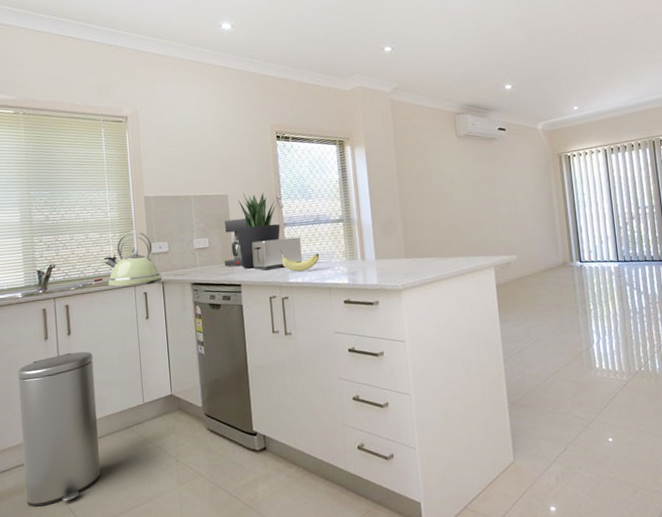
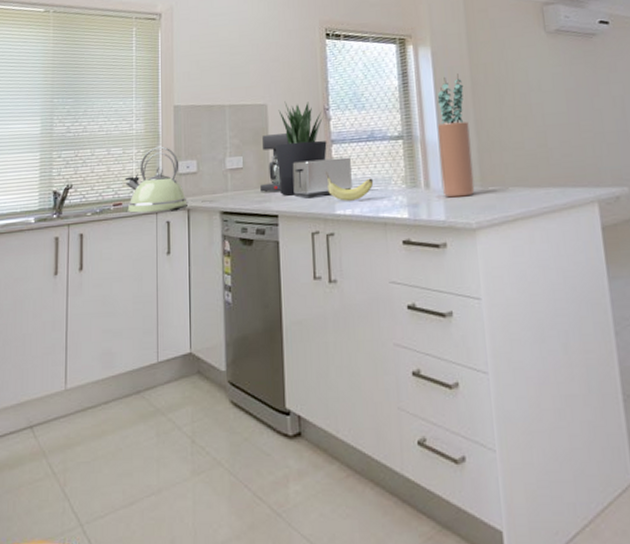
pedal bin: present [18,351,100,507] -> none [17,292,105,488]
vase: none [371,169,401,267] -> present [437,74,475,198]

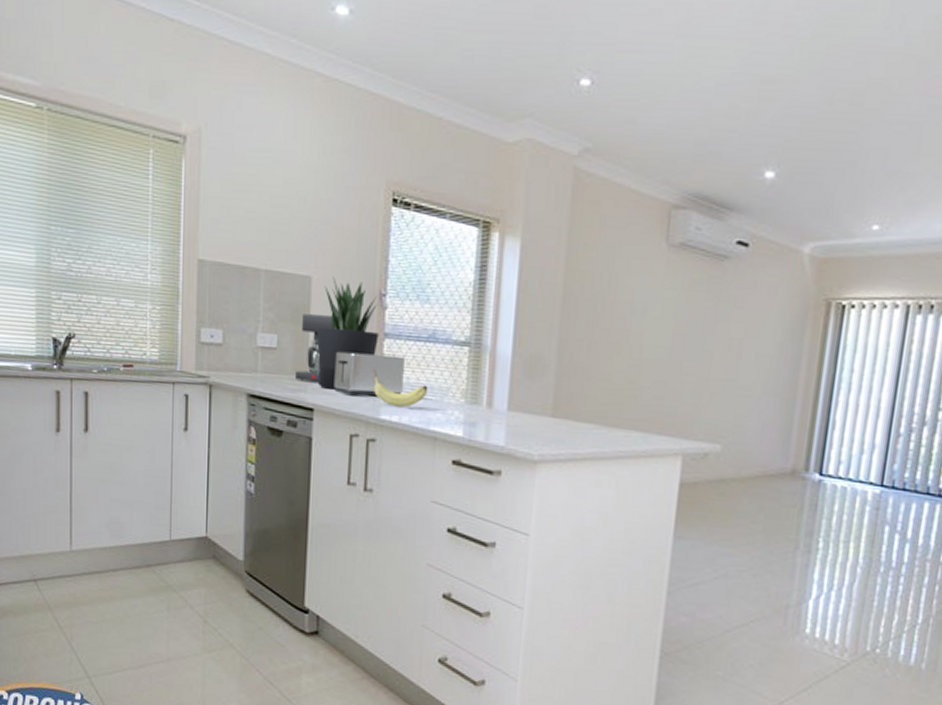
kettle: present [125,146,188,214] -> none [137,305,210,384]
vase: present [437,74,475,198] -> none [506,278,553,425]

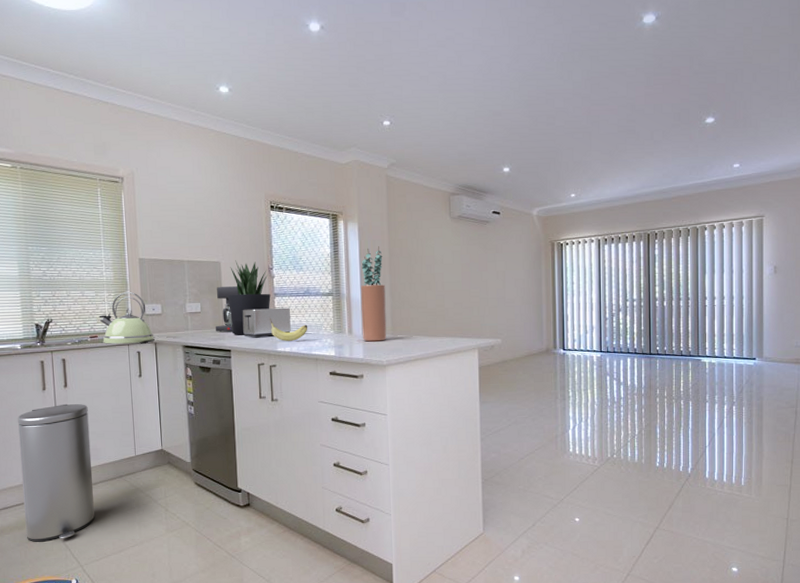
pedal bin: none [21,454,113,638] -> present [18,403,95,542]
kettle: none [137,305,210,384] -> present [99,291,155,345]
vase: none [506,278,553,425] -> present [361,246,387,342]

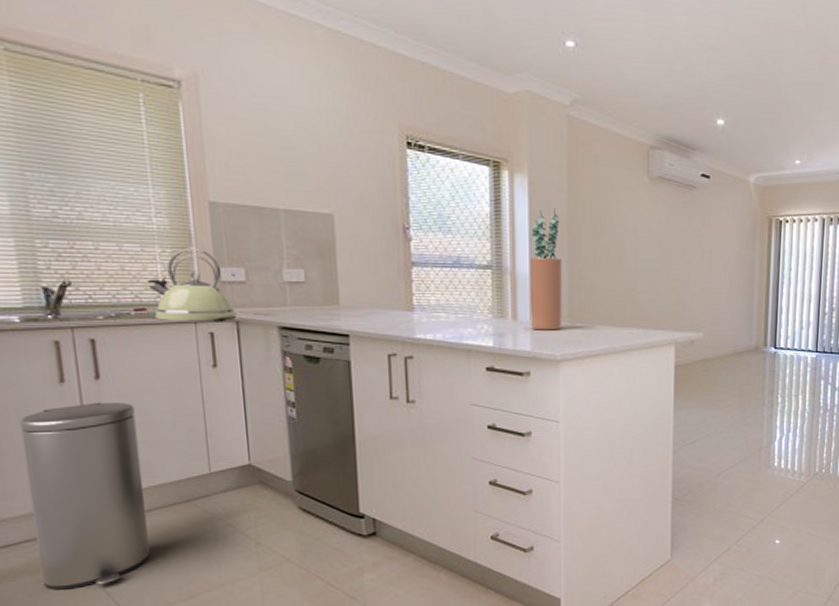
coffee maker: present [216,286,239,332] -> none [327,249,361,310]
planter: present [227,260,271,335] -> none [343,213,407,316]
toaster: present [242,307,291,338] -> none [365,281,434,320]
fruit: present [269,318,308,341] -> none [403,294,458,326]

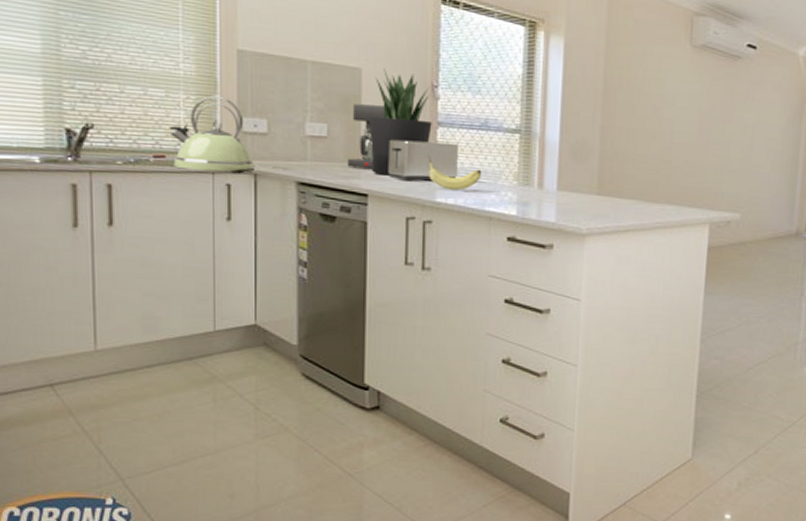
pedal bin: present [20,402,150,590] -> none [30,249,147,444]
coffee maker: none [327,249,361,310] -> present [348,104,386,168]
planter: none [343,213,407,316] -> present [368,68,432,176]
toaster: none [365,281,434,320] -> present [388,139,458,181]
fruit: none [403,294,458,326] -> present [426,155,482,191]
vase: present [529,208,562,330] -> none [556,73,595,202]

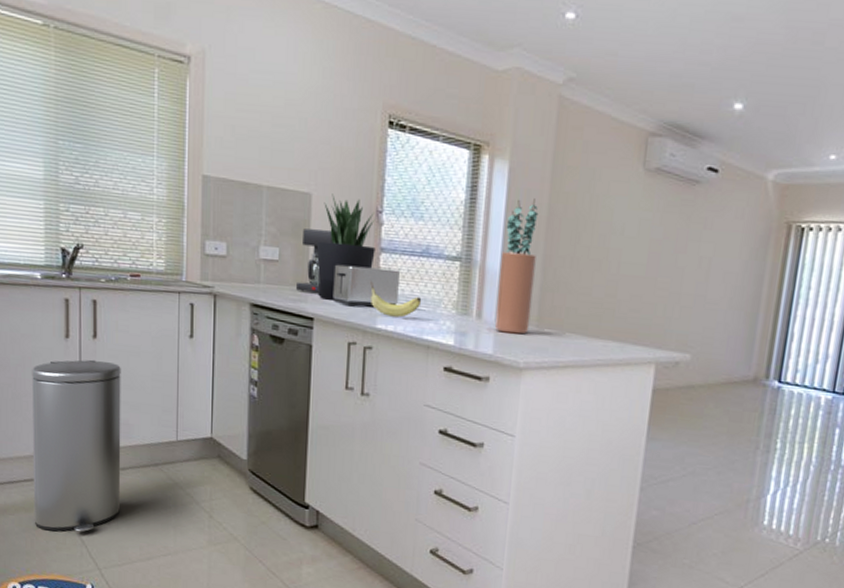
pedal bin: none [30,249,147,444] -> present [32,359,121,532]
kettle: present [169,95,254,174] -> none [144,219,214,294]
vase: none [556,73,595,202] -> present [494,198,539,335]

